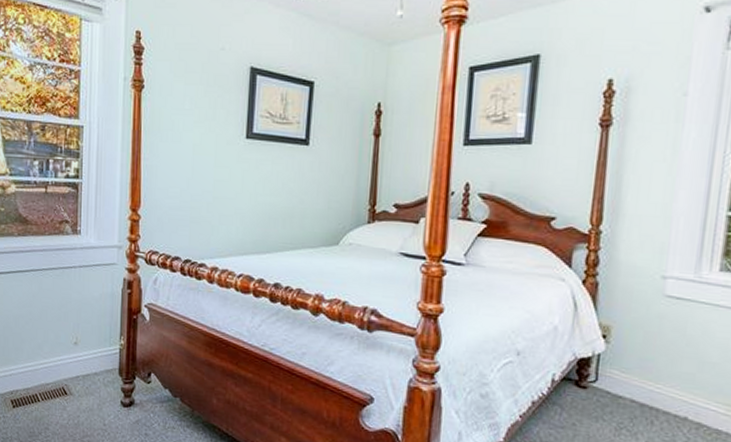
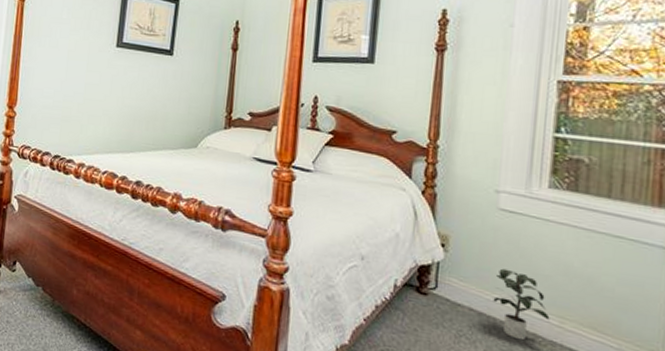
potted plant: none [656,357,716,430] -> present [493,268,550,341]

